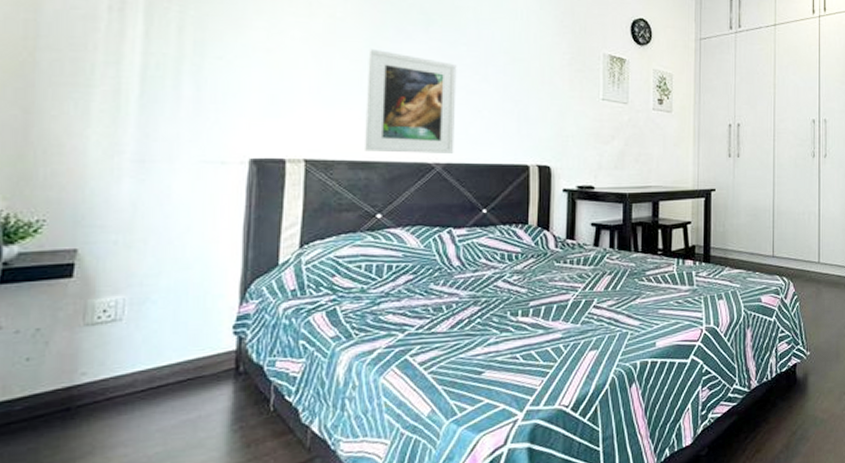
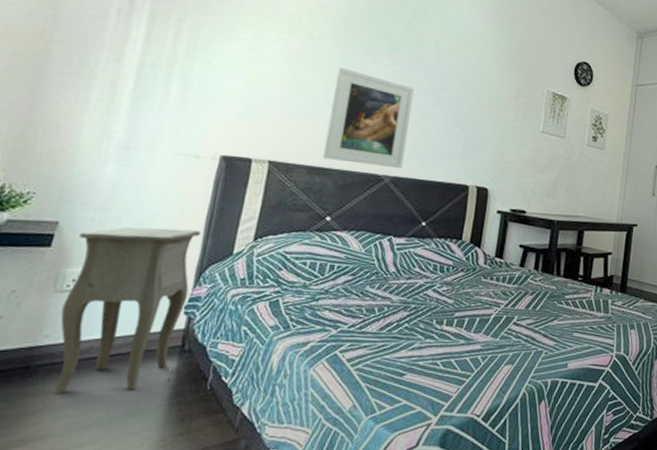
side table: none [96,243,240,434] -> present [53,227,201,394]

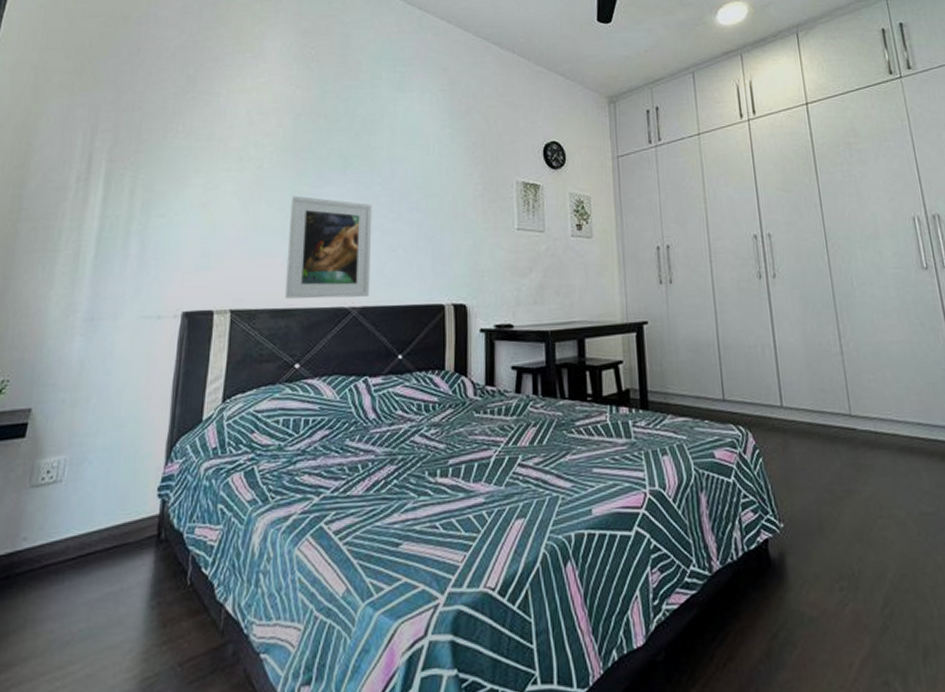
side table: present [53,227,201,394] -> none [33,399,169,606]

